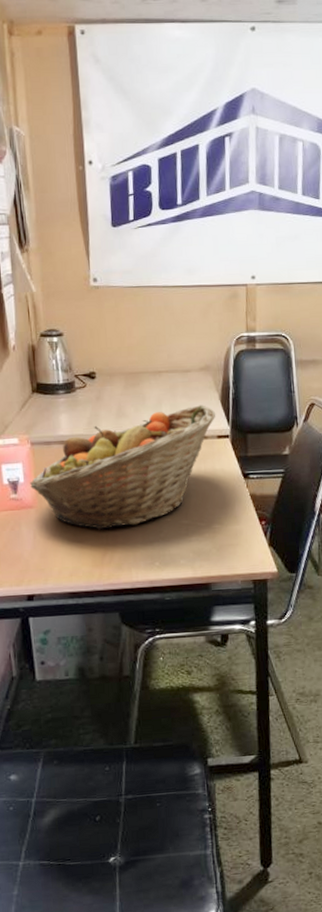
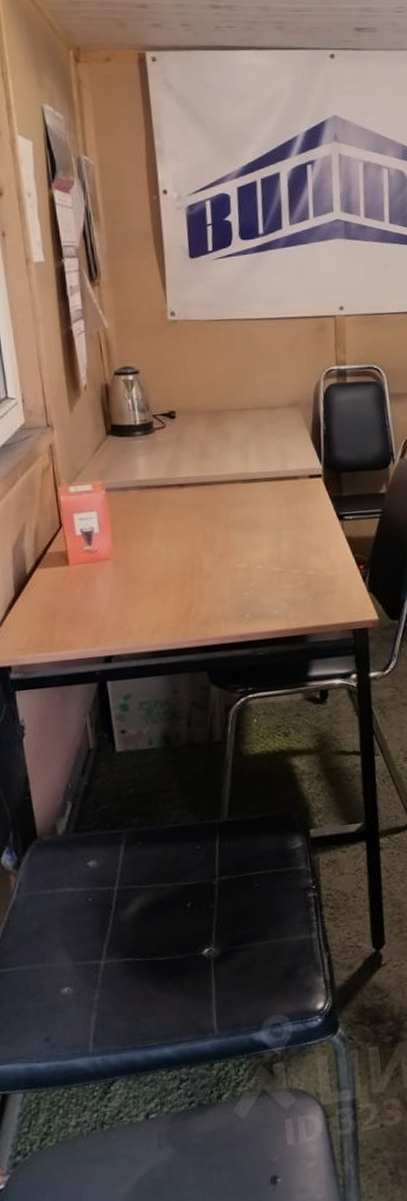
fruit basket: present [30,405,216,530] -> none [105,443,307,582]

